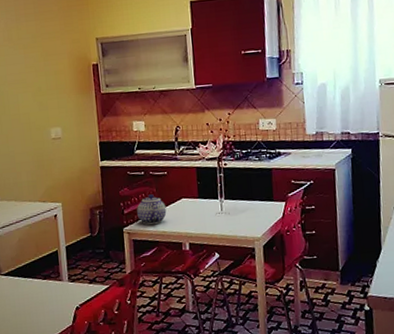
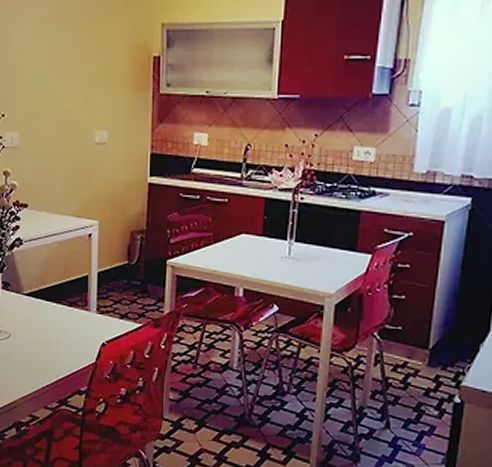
teapot: present [137,194,167,225] -> none [186,224,221,260]

